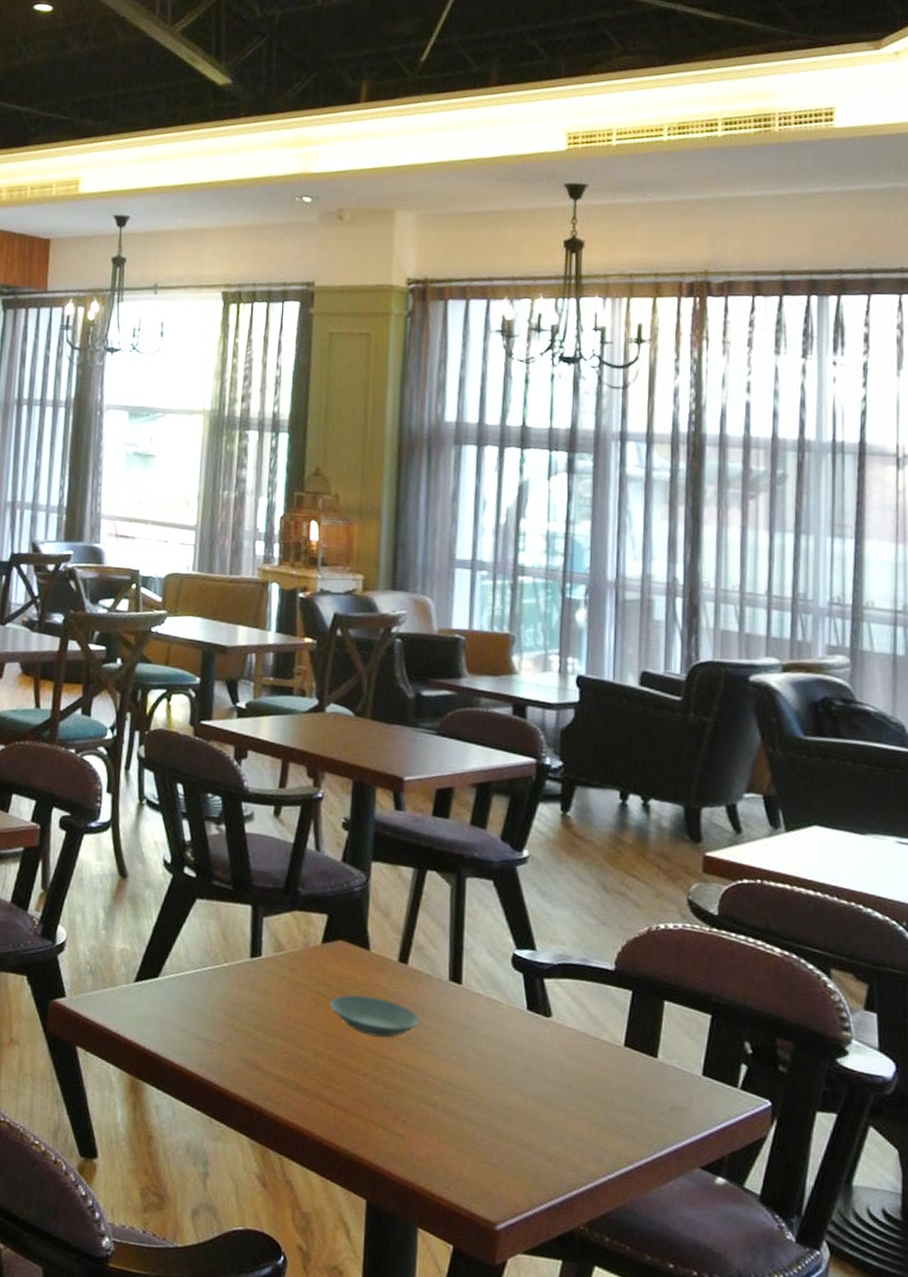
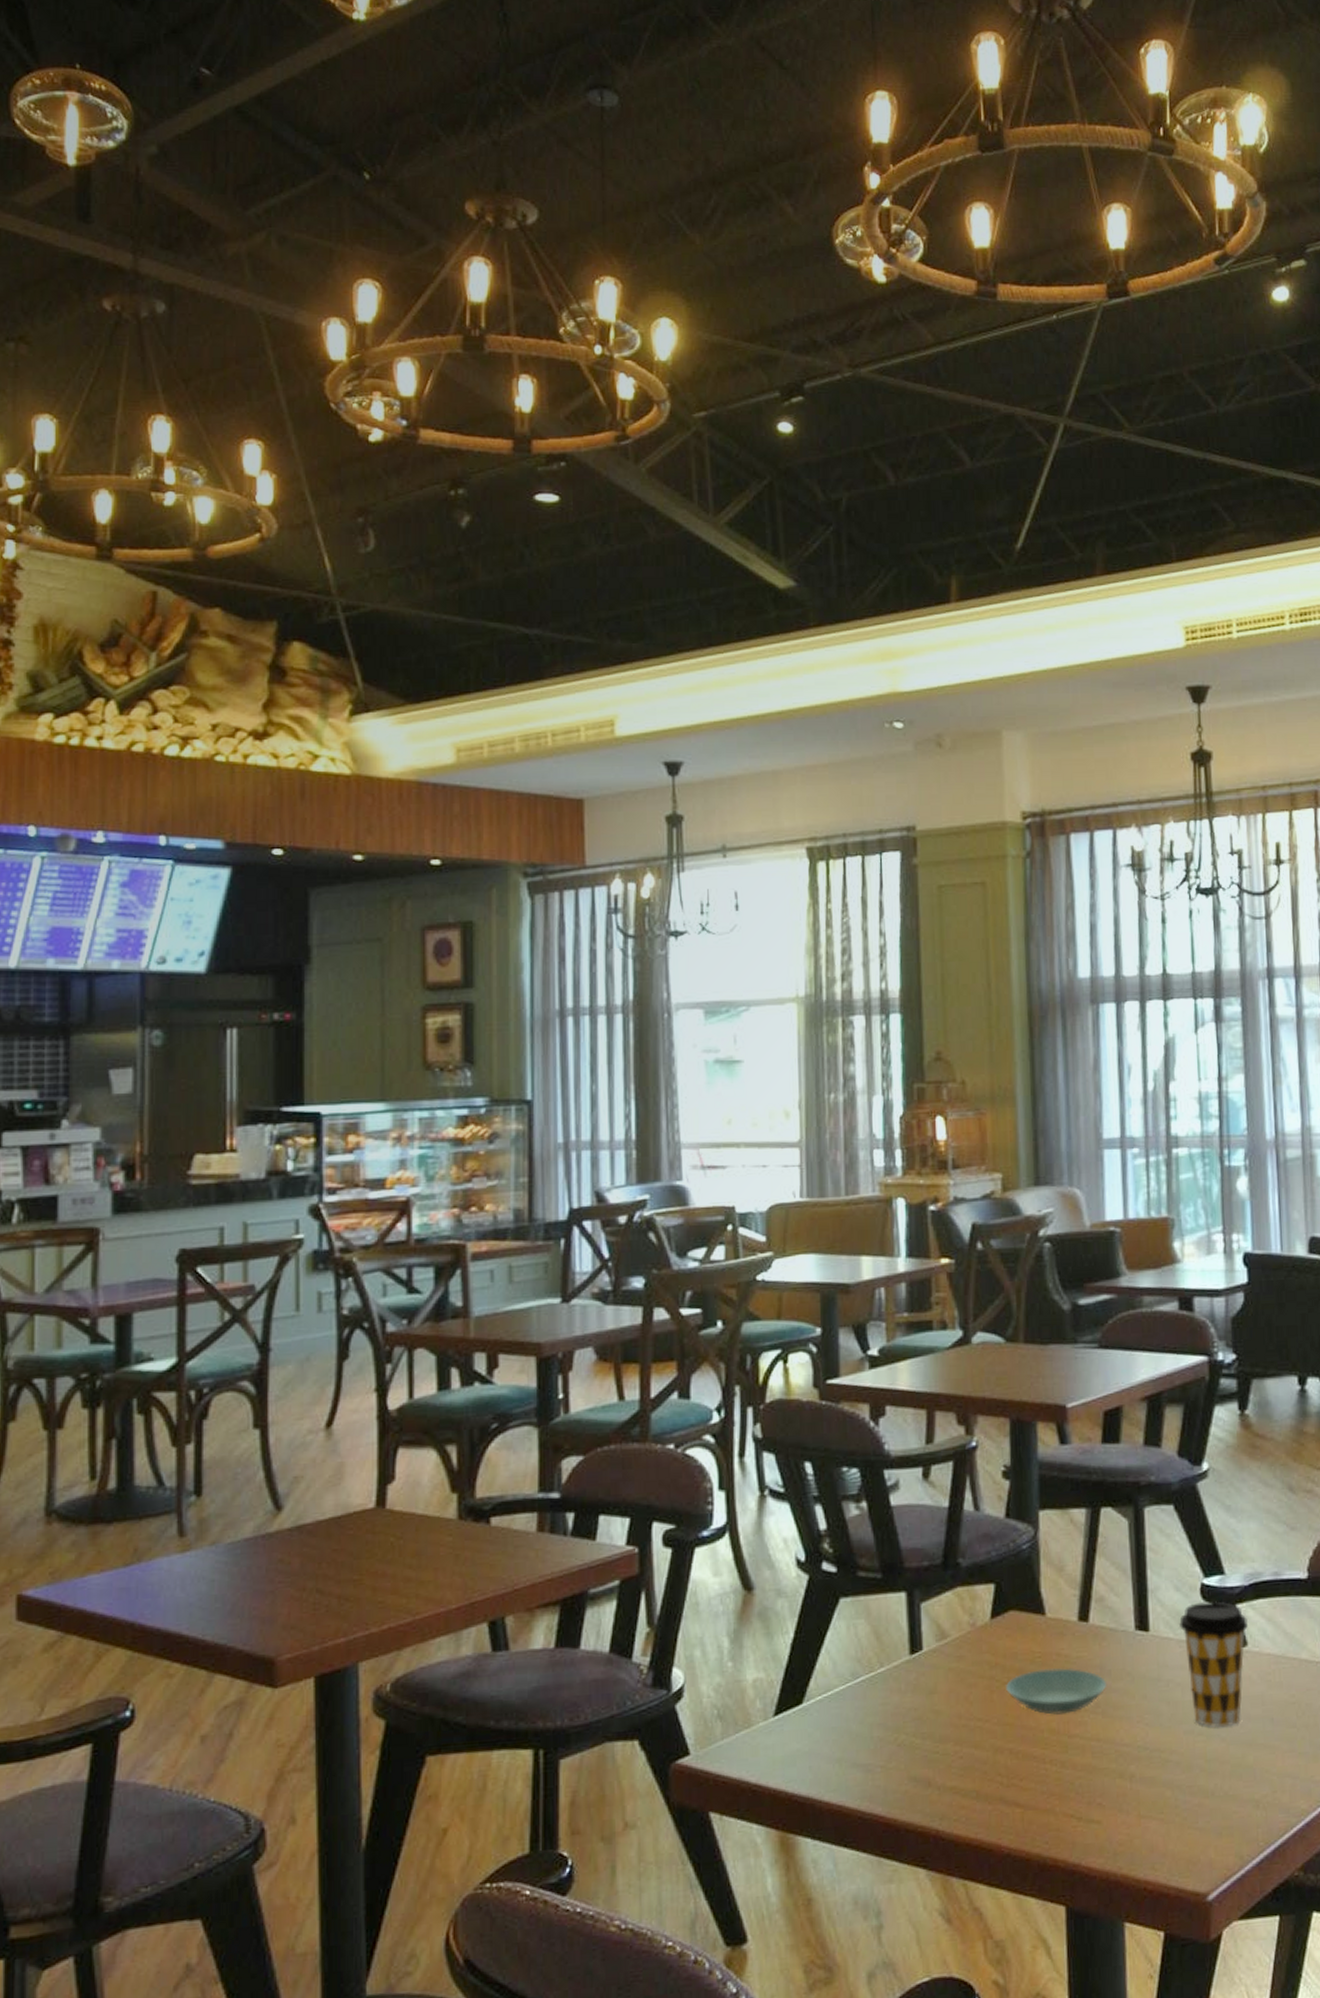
coffee cup: none [489,969,554,1083] -> present [1178,1601,1248,1728]

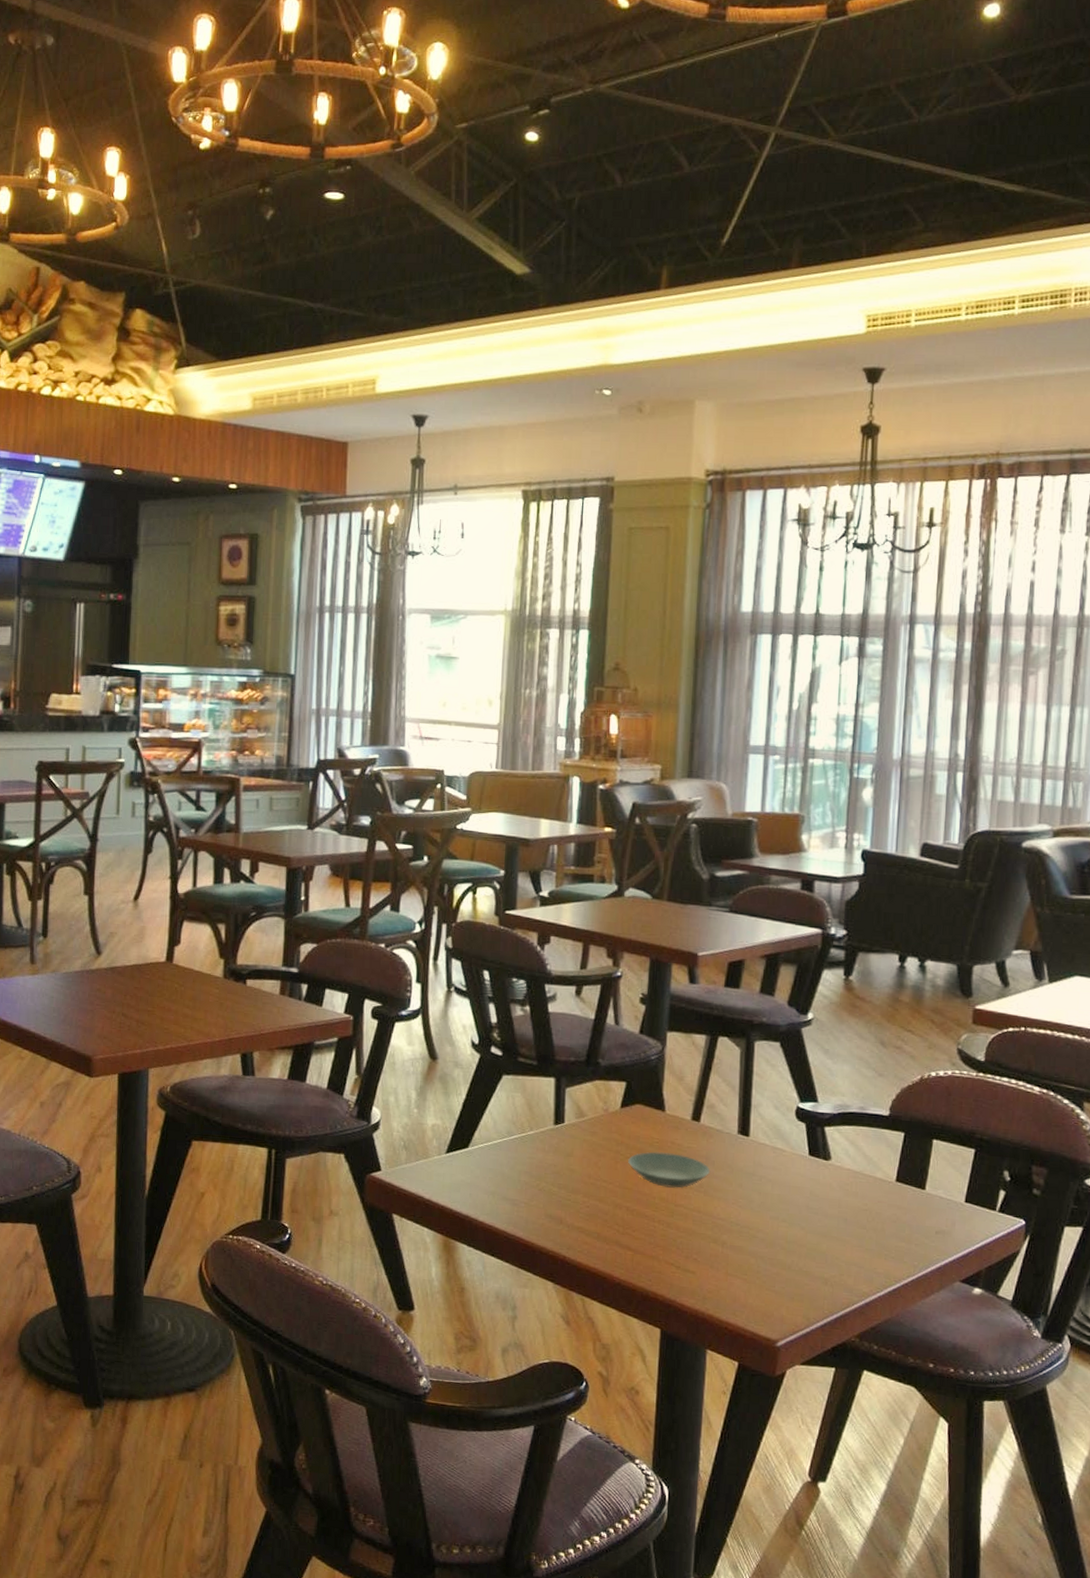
coffee cup: present [1178,1601,1248,1728] -> none [774,1121,833,1219]

